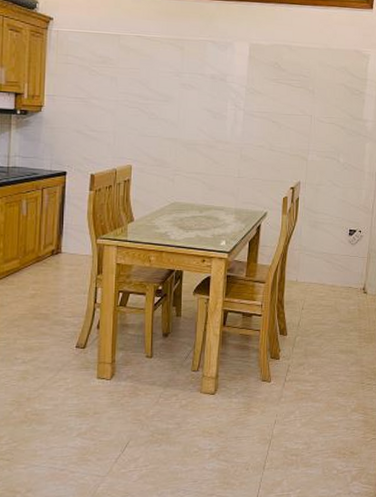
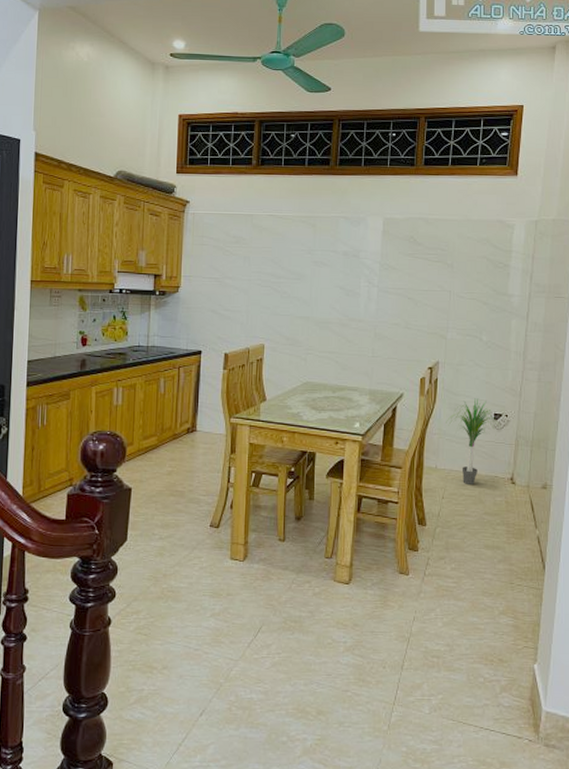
potted plant: none [306,216,355,296] -> present [446,398,501,486]

